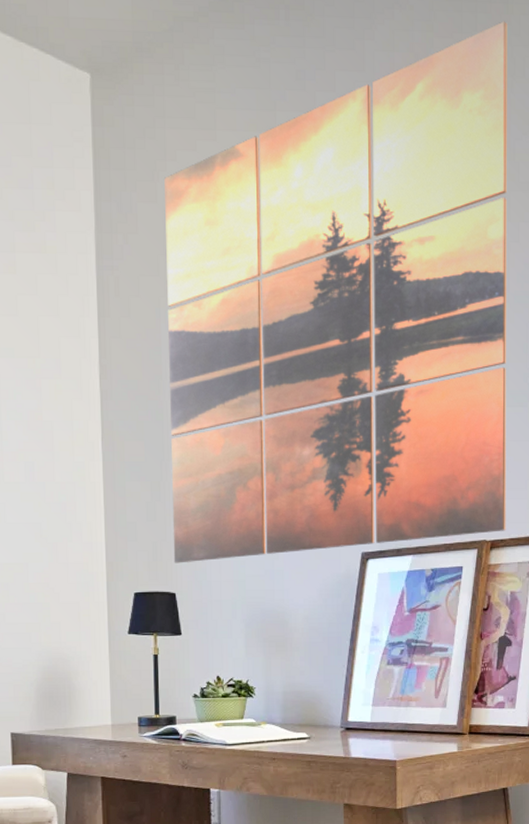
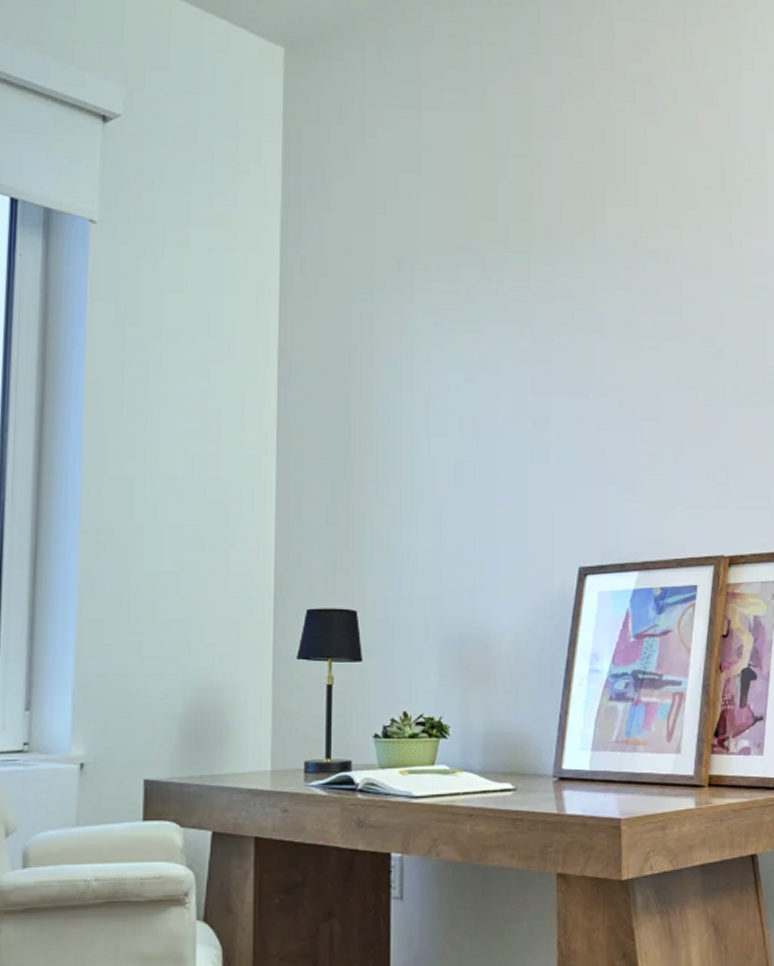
wall art: present [164,21,507,564] -> none [356,15,747,576]

